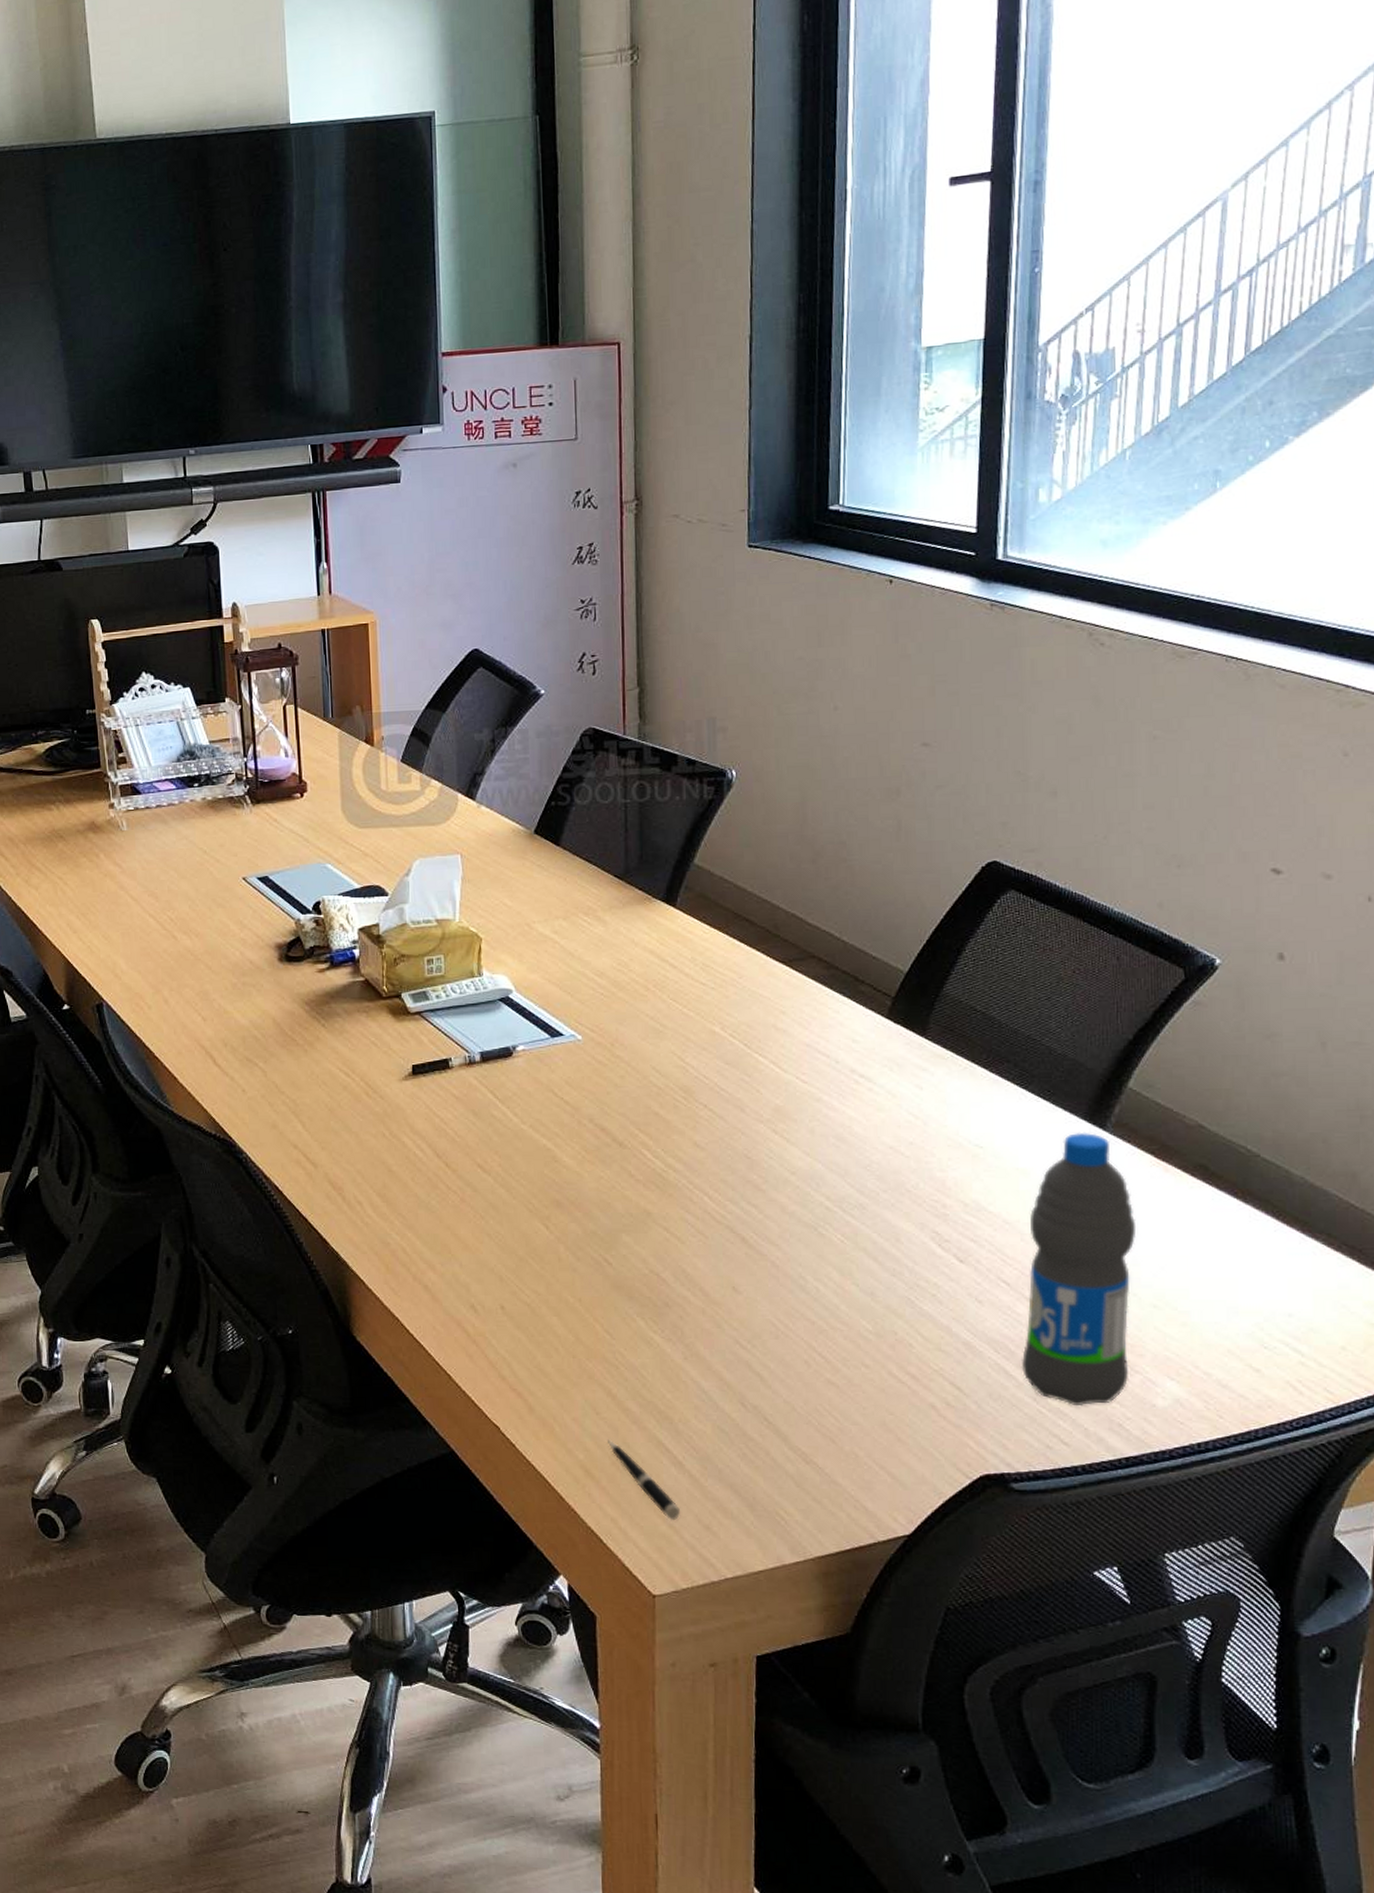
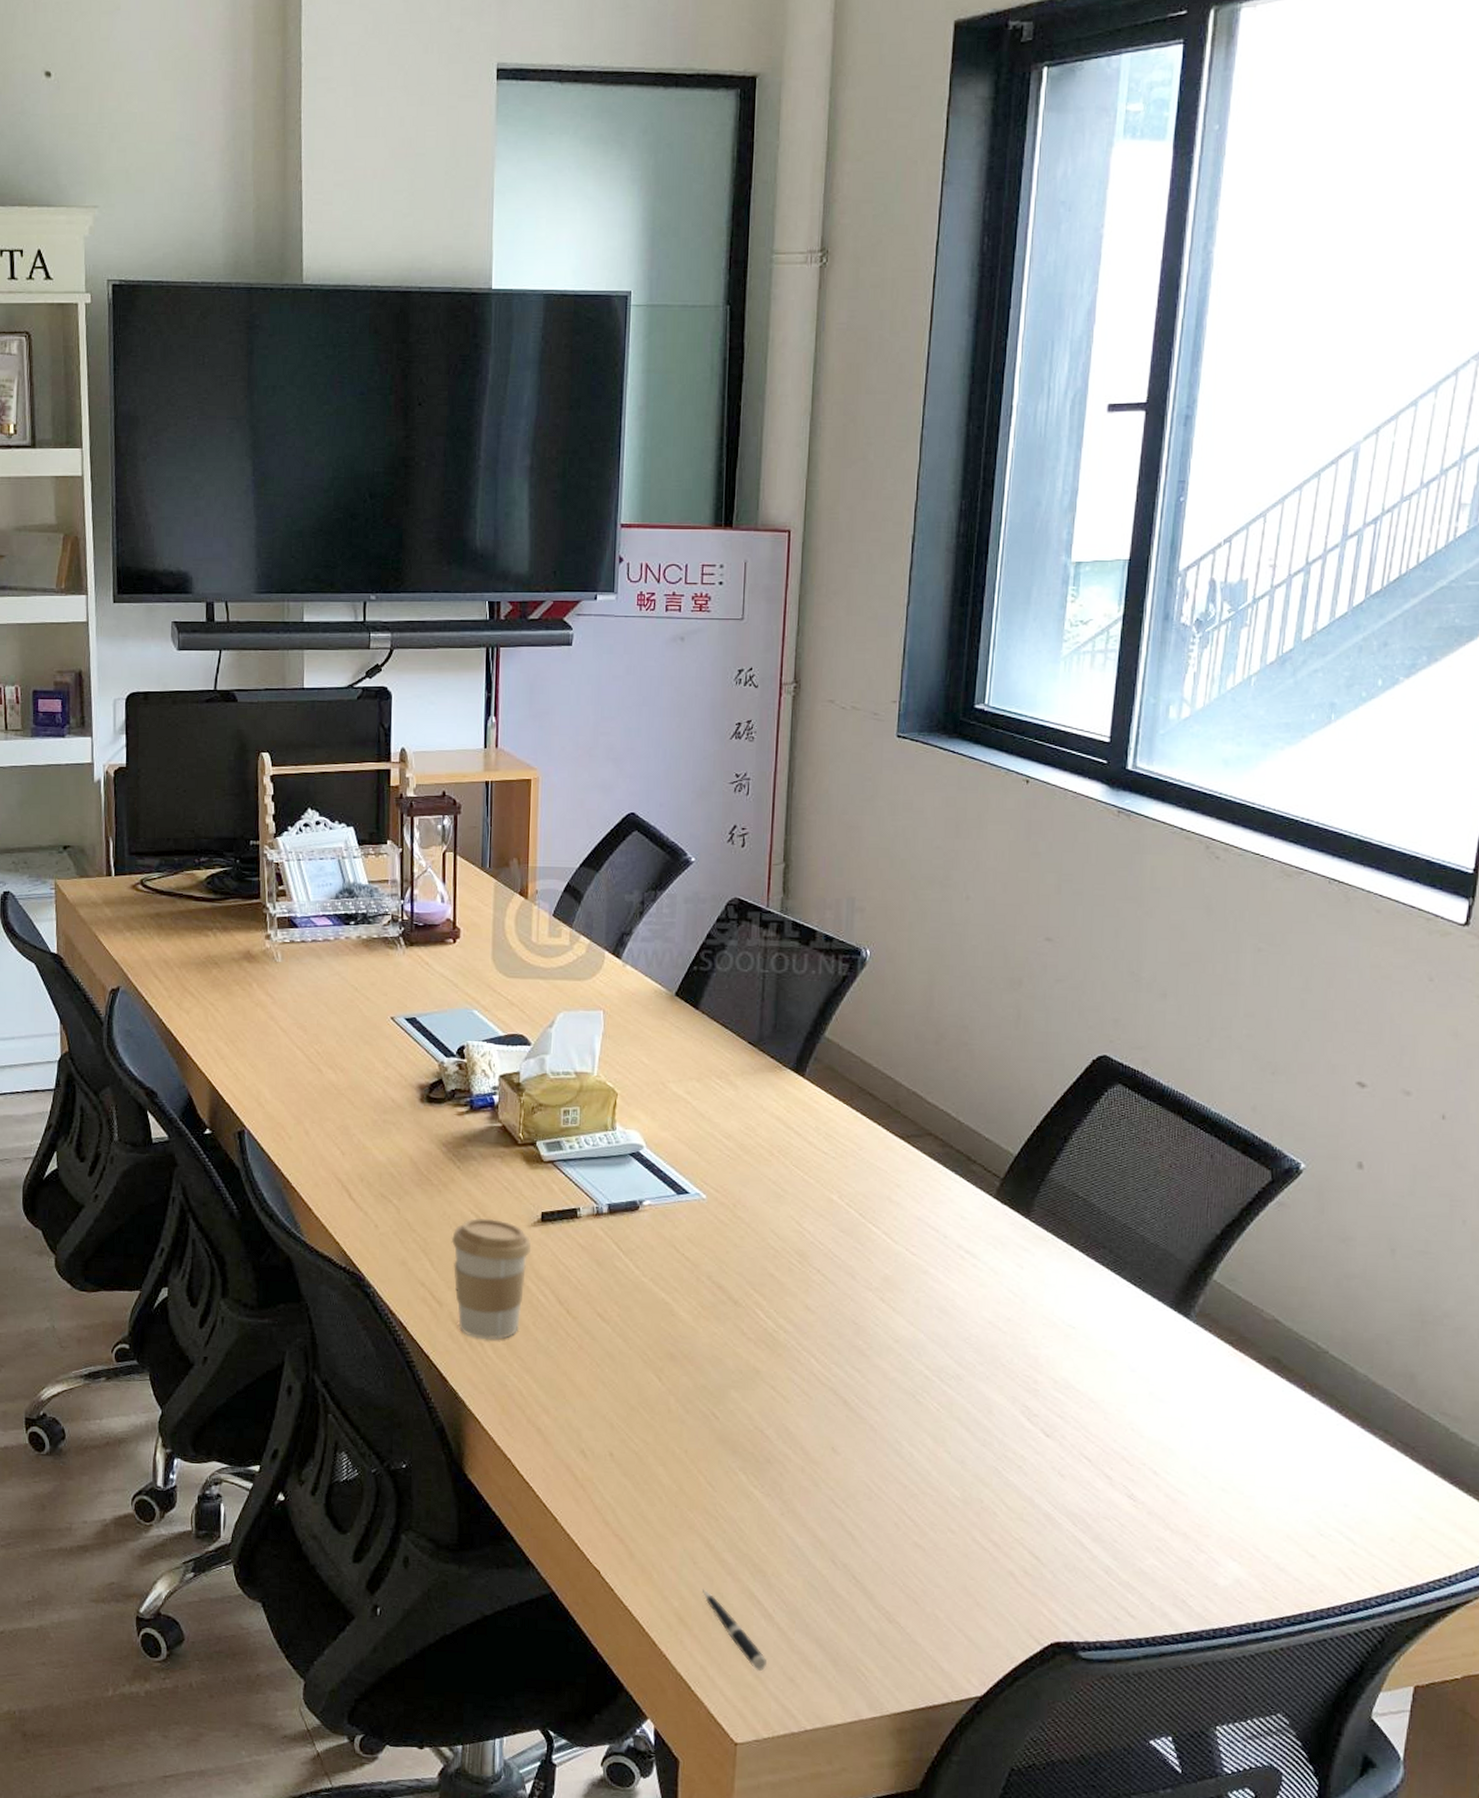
coffee cup: none [321,1076,405,1199] -> present [451,1218,532,1340]
water bottle: present [1021,1132,1137,1405] -> none [1096,1319,1212,1580]

